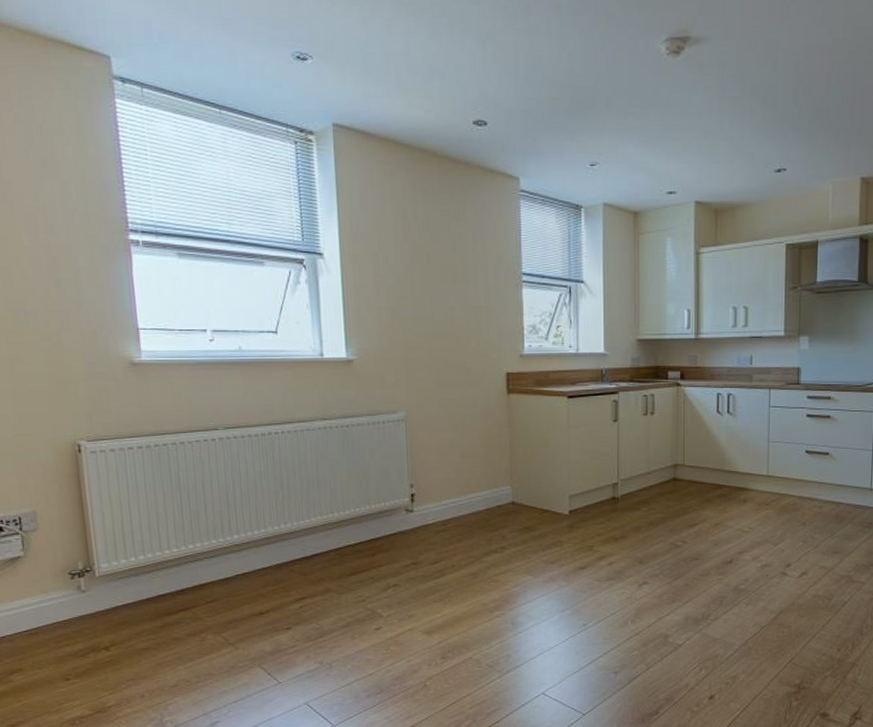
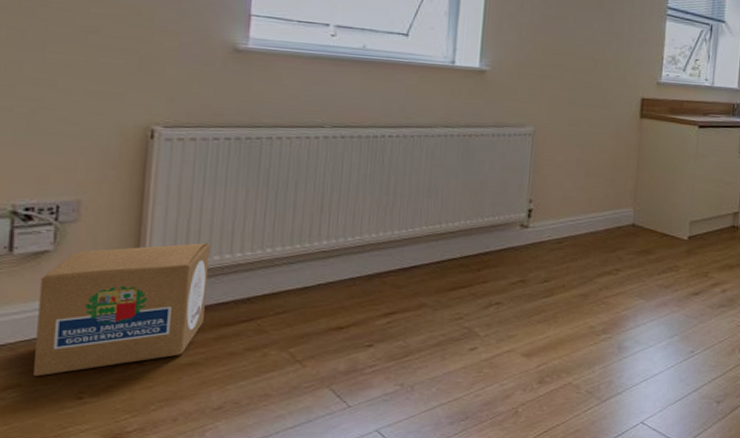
cardboard box: none [19,543,150,663] -> present [34,243,211,377]

